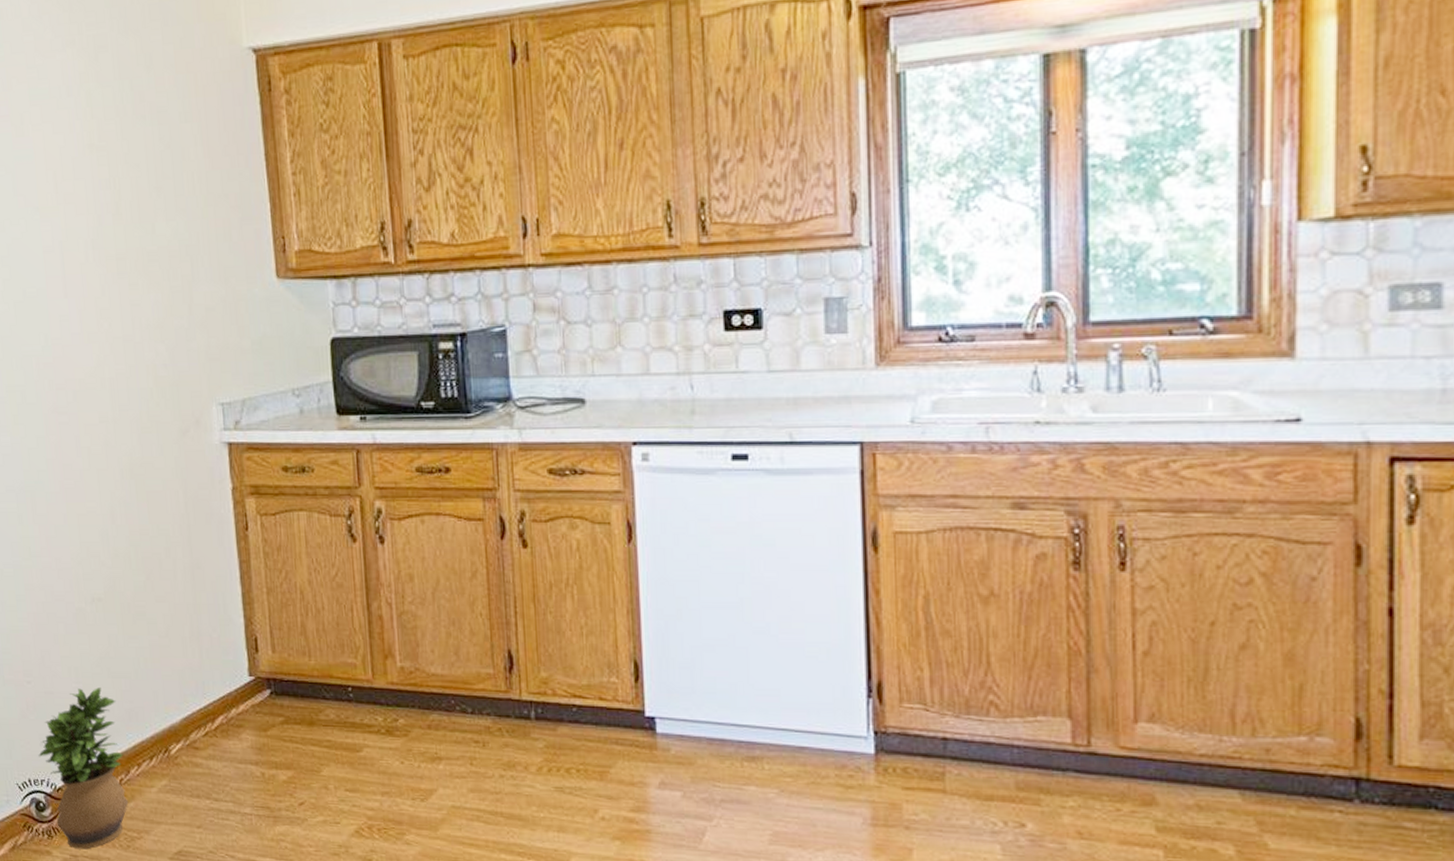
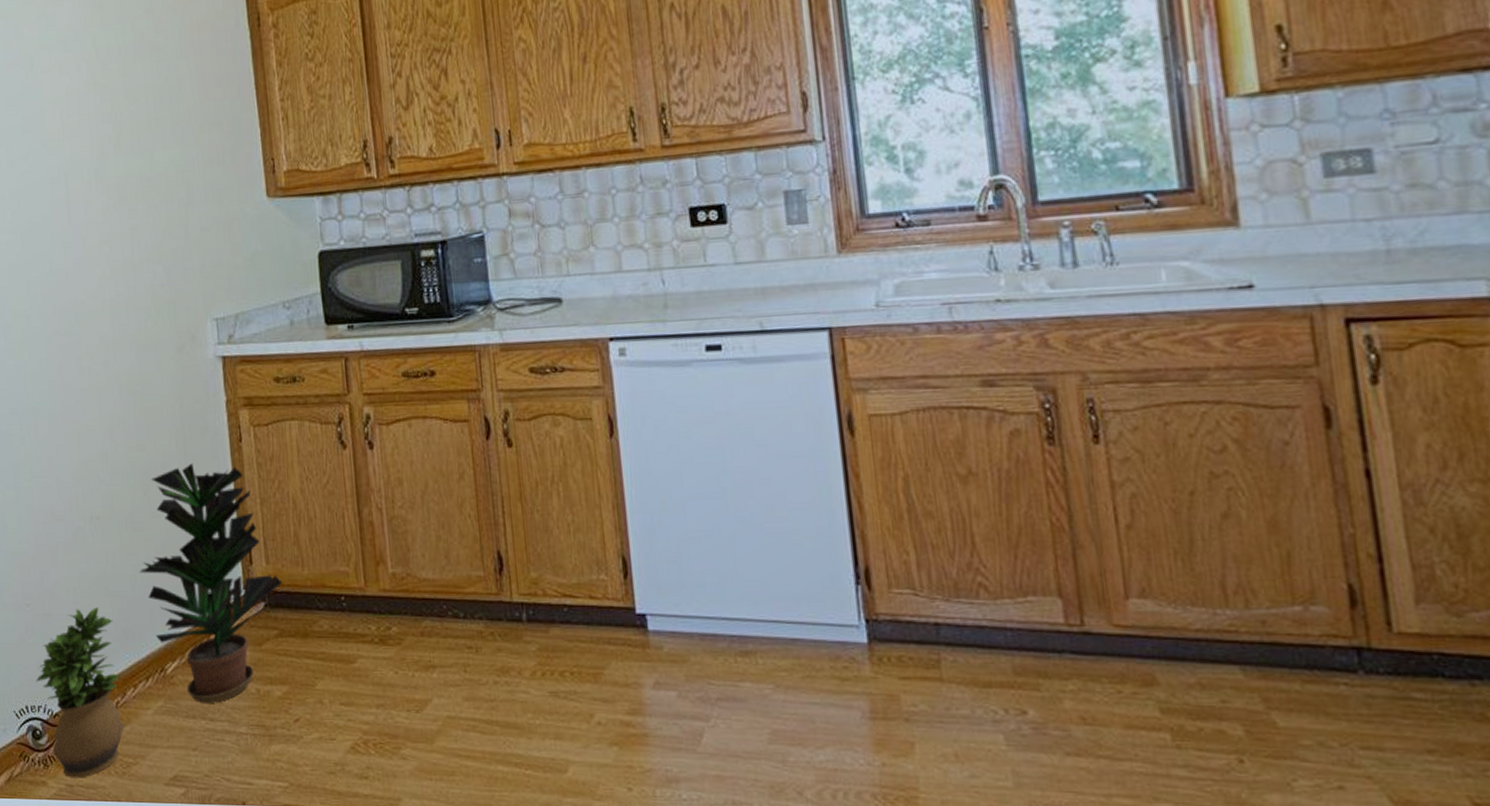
potted plant: none [142,550,289,784] -> present [139,463,283,703]

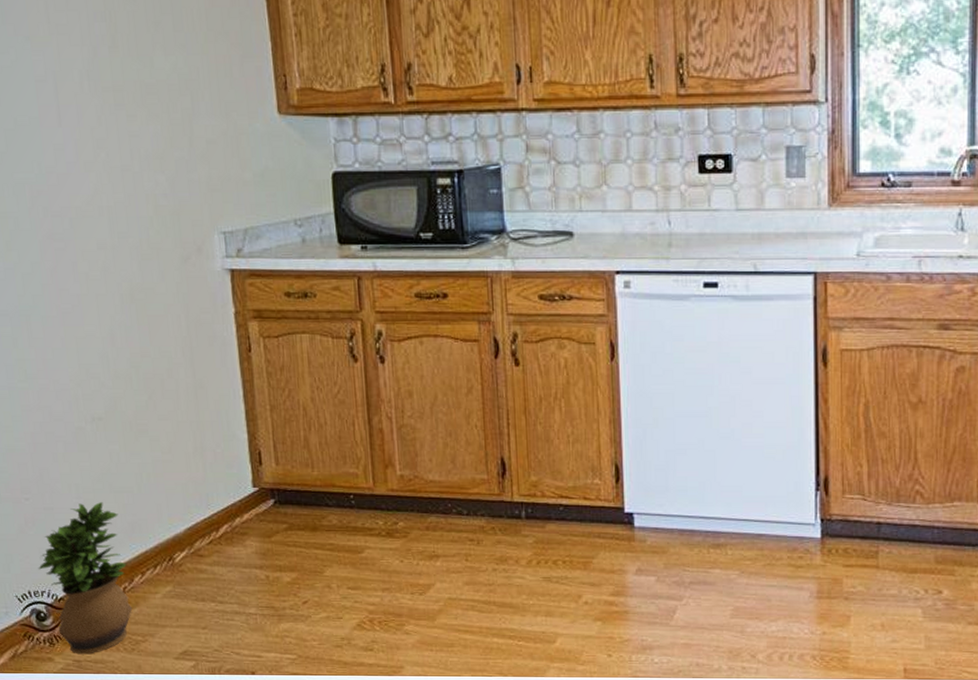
potted plant: present [139,463,283,703] -> none [145,370,293,588]

